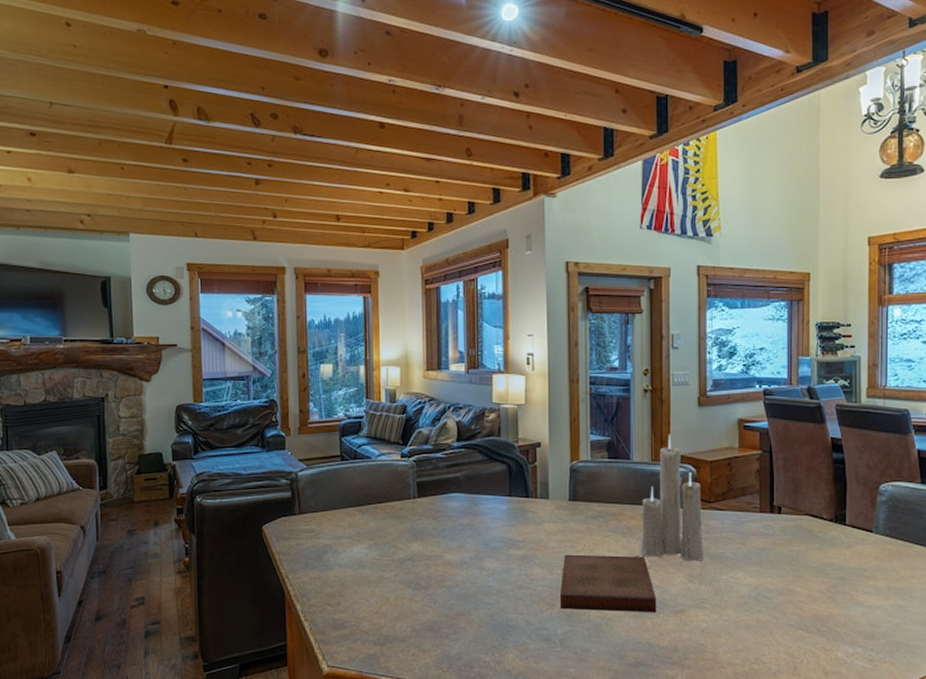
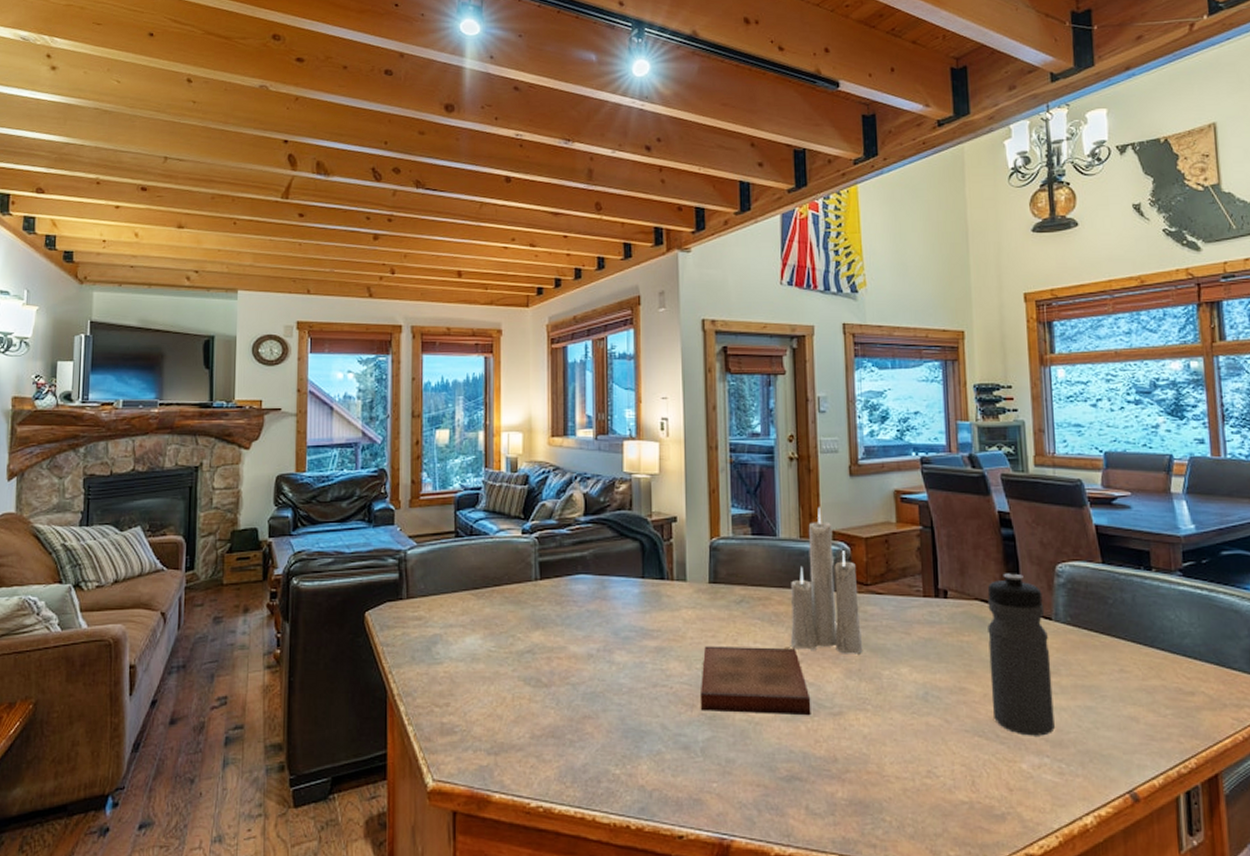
water bottle: none [815,492,869,630] -> present [987,573,1055,736]

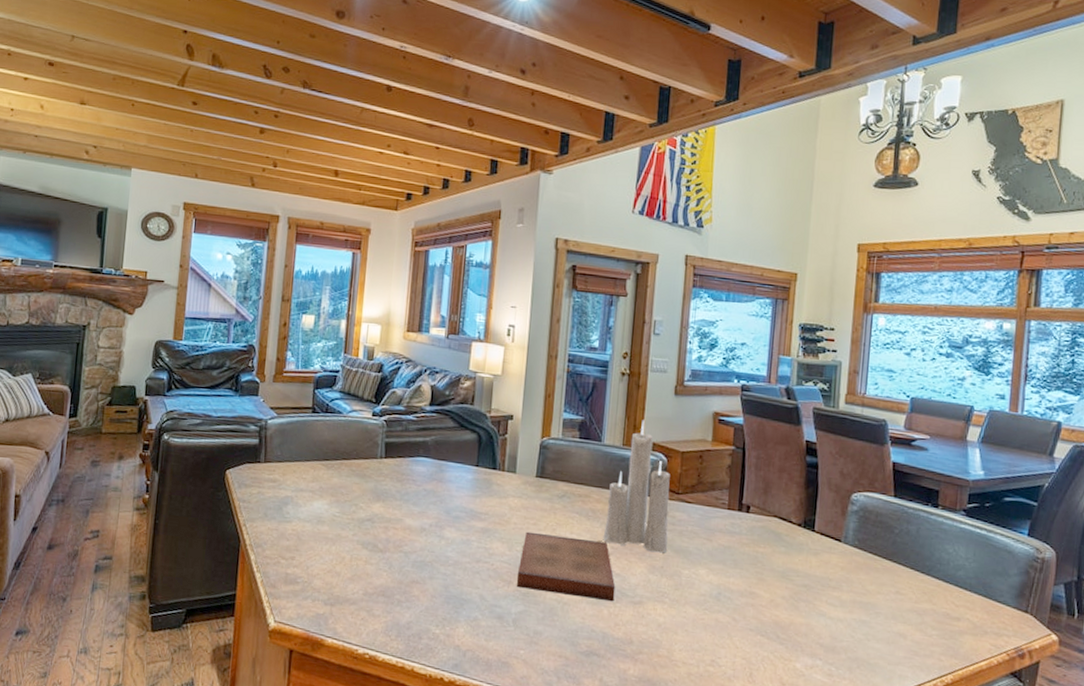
water bottle: present [987,573,1055,736] -> none [777,496,836,641]

